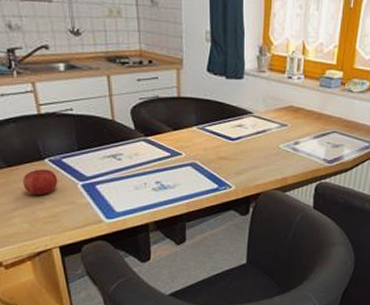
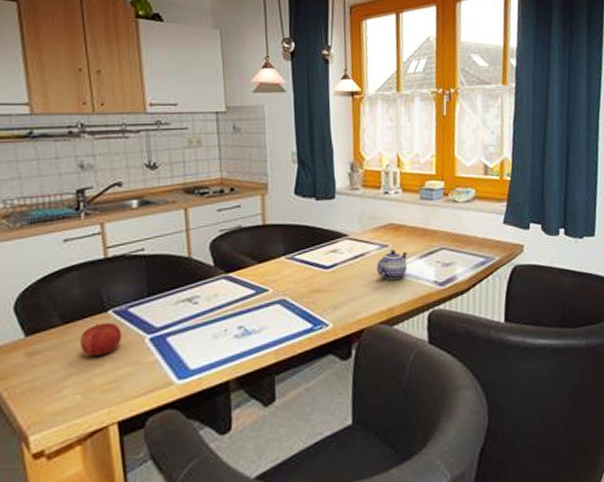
teapot: none [275,129,304,156] -> present [376,250,408,281]

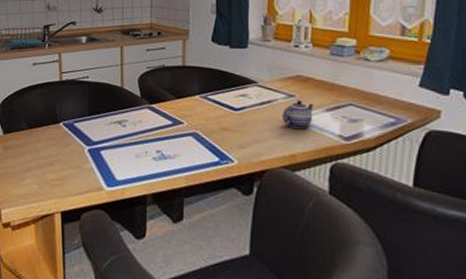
fruit: present [80,322,122,357] -> none [39,132,69,158]

